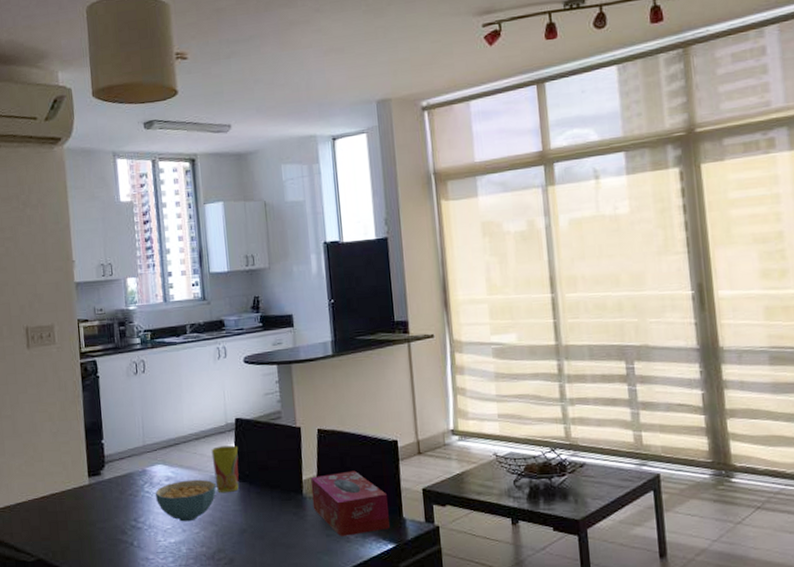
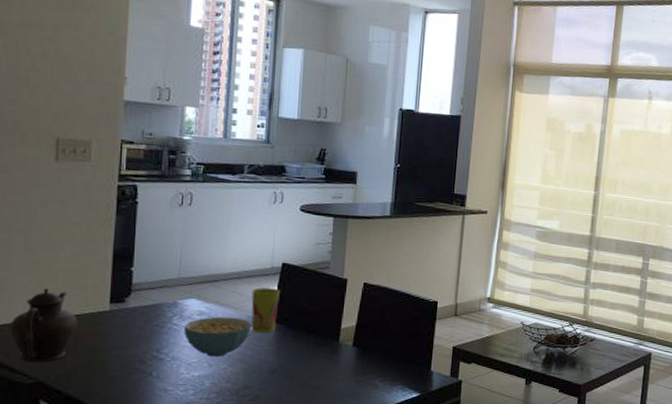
teapot: none [10,469,65,541] -> present [10,288,78,363]
tissue box: present [310,470,390,536] -> none [347,324,419,383]

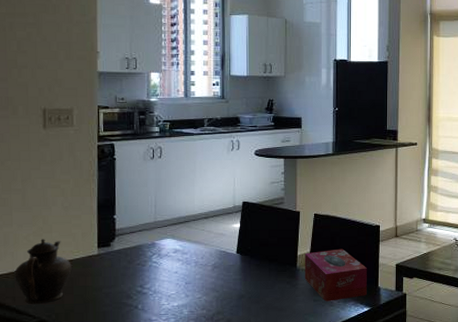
cereal bowl: present [183,316,253,357] -> none [162,252,221,288]
cup: present [251,288,280,334] -> none [218,225,242,265]
tissue box: none [347,324,419,383] -> present [304,248,367,301]

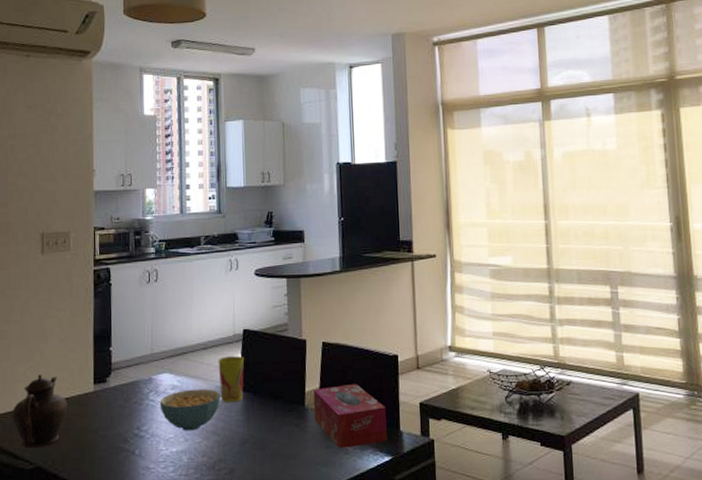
cereal bowl: none [162,252,221,288] -> present [159,389,221,431]
cup: none [218,225,242,265] -> present [218,356,244,403]

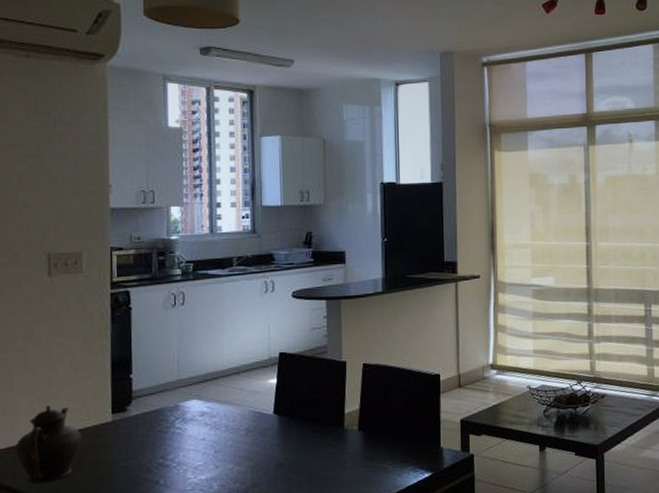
cereal bowl: present [159,389,221,431] -> none [187,414,255,458]
cup: present [218,356,244,403] -> none [252,380,280,428]
tissue box: present [313,383,387,448] -> none [353,403,427,467]

